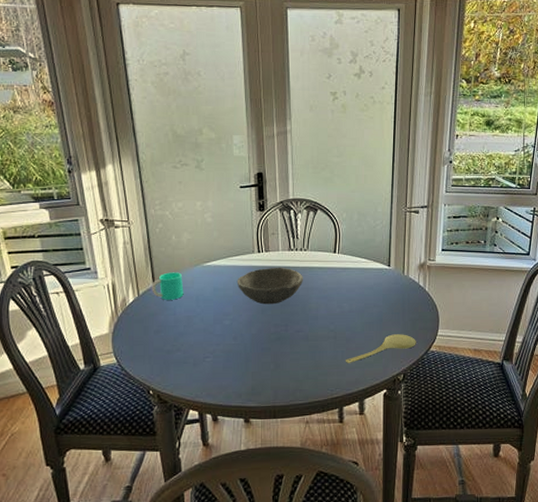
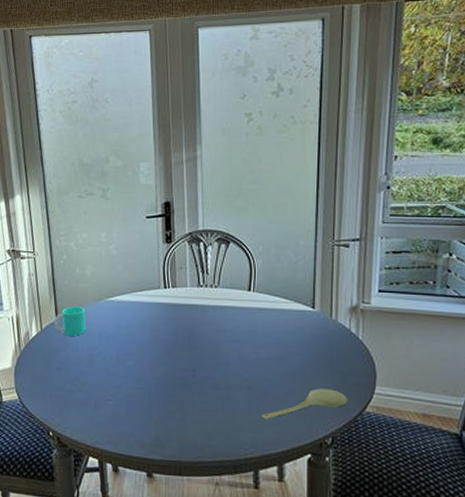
bowl: present [236,267,303,305] -> none [141,304,213,346]

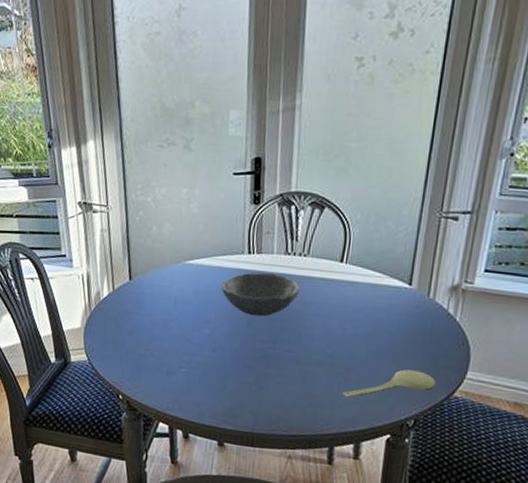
cup: present [54,306,87,336] -> none [127,267,162,299]
bowl: none [141,304,213,346] -> present [221,272,300,317]

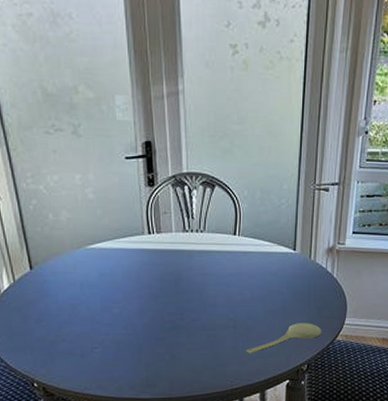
bowl: present [221,272,300,317] -> none [125,250,200,292]

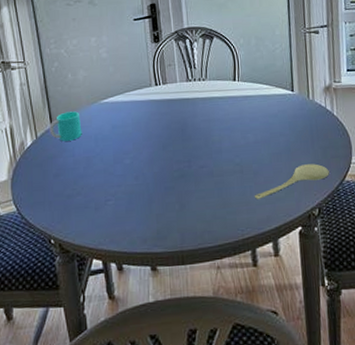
cup: none [28,255,66,286] -> present [49,111,82,141]

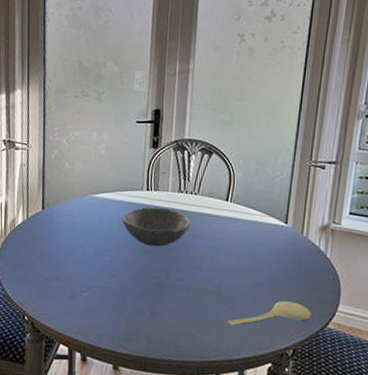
cup: present [49,111,82,141] -> none [40,199,71,228]
bowl: none [135,99,204,140] -> present [122,207,191,247]

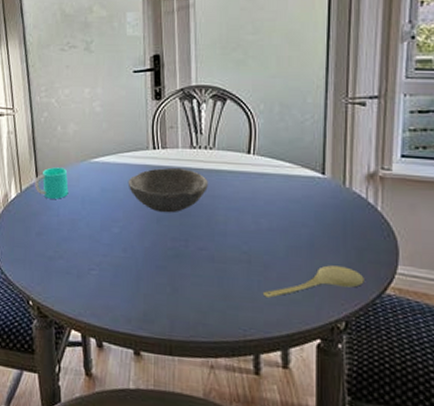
cup: none [40,199,71,228] -> present [35,167,69,199]

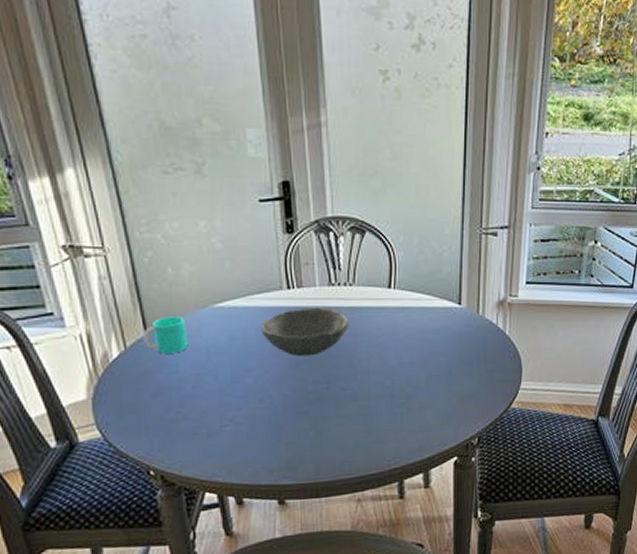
spoon: present [262,265,364,298] -> none [405,388,494,427]

